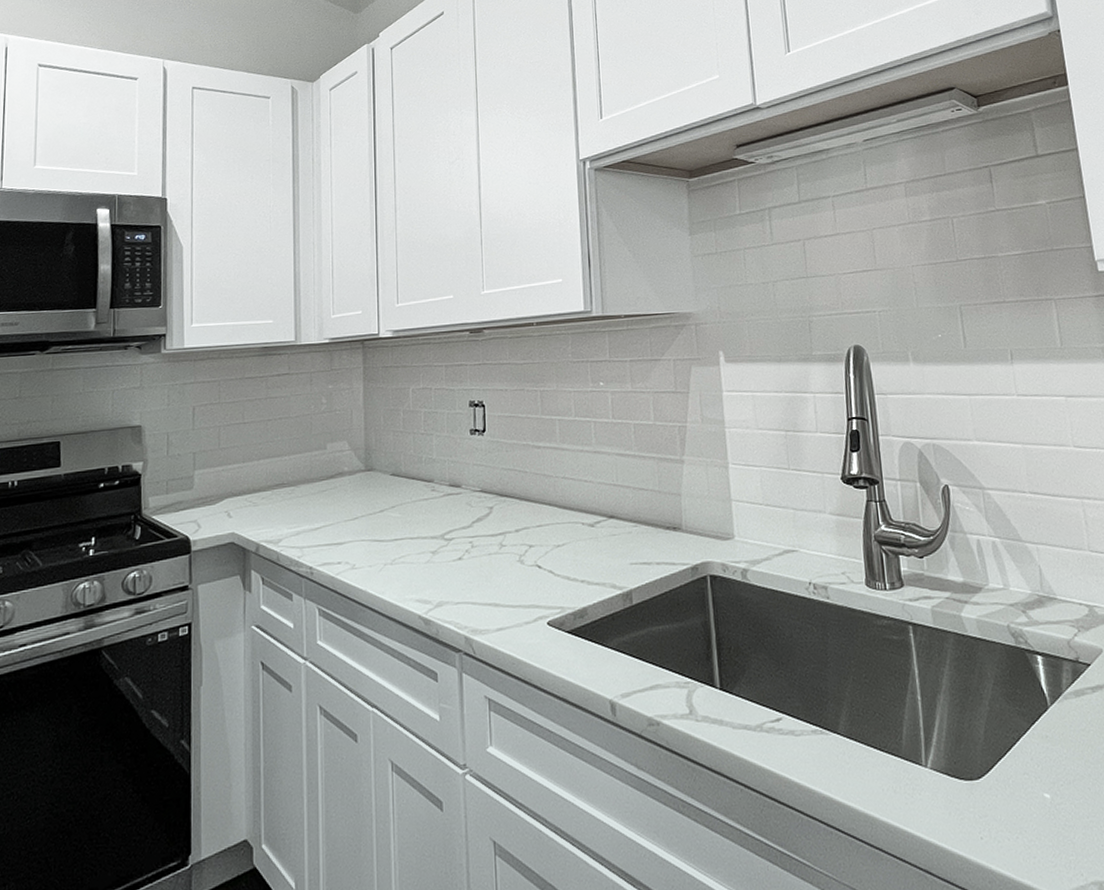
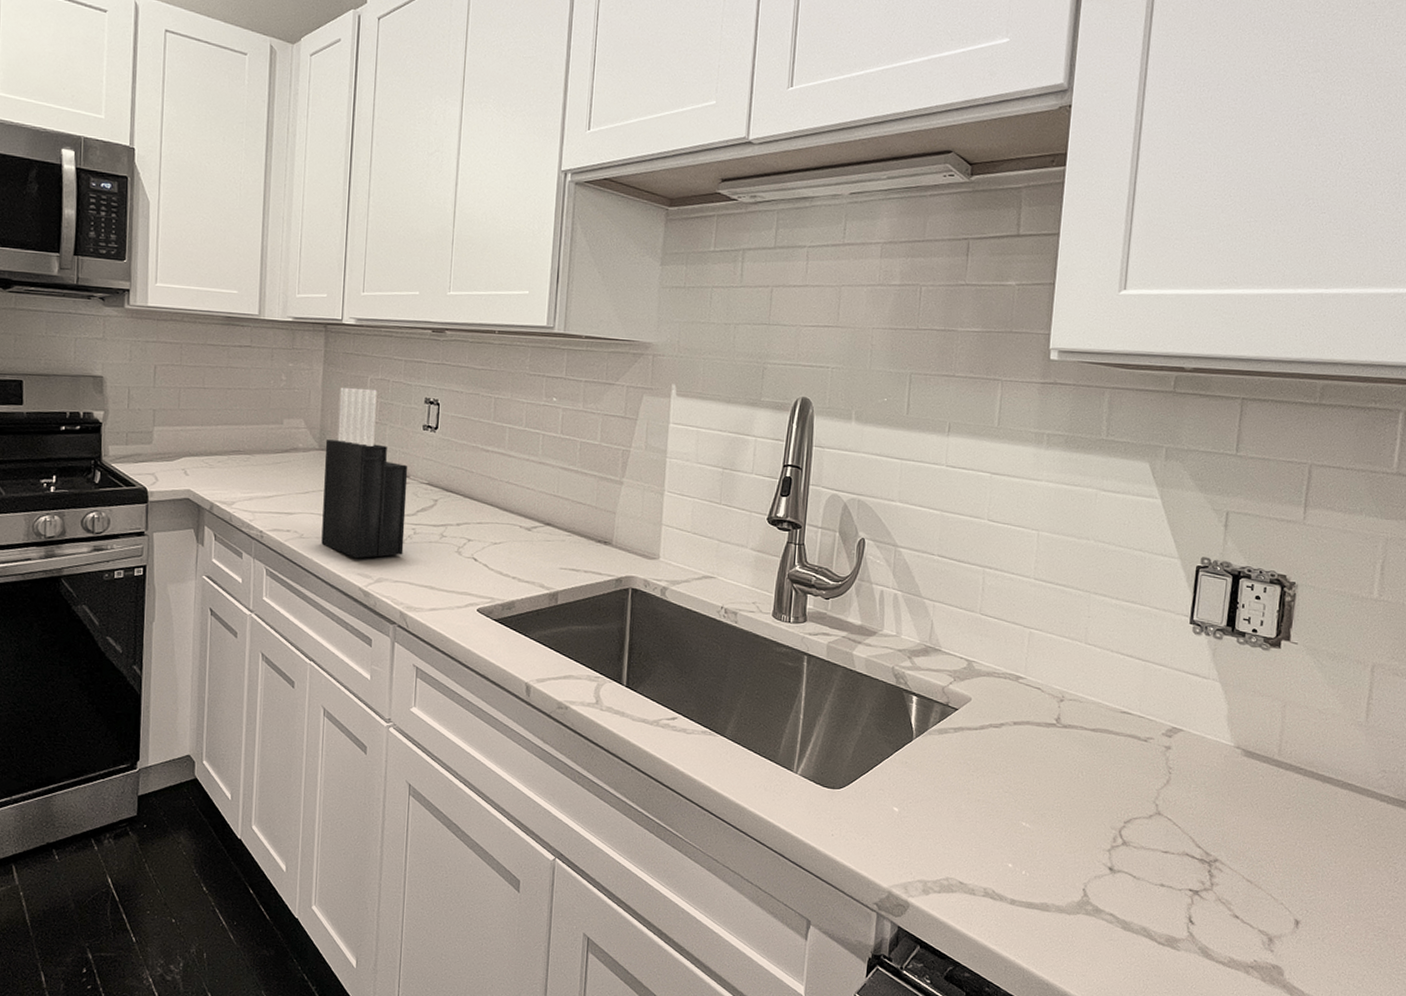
knife block: none [371,399,462,584] -> present [321,387,408,559]

